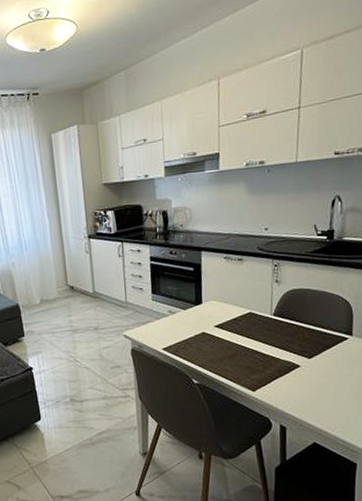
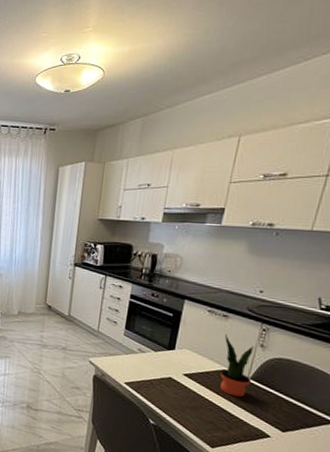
potted plant: none [244,276,275,336] -> present [220,333,253,398]

